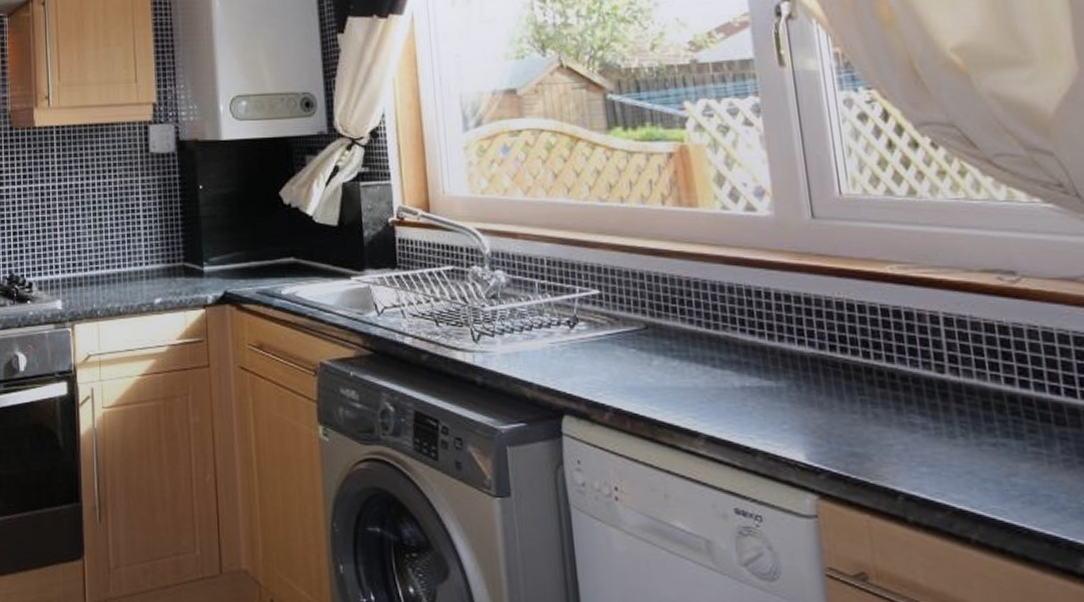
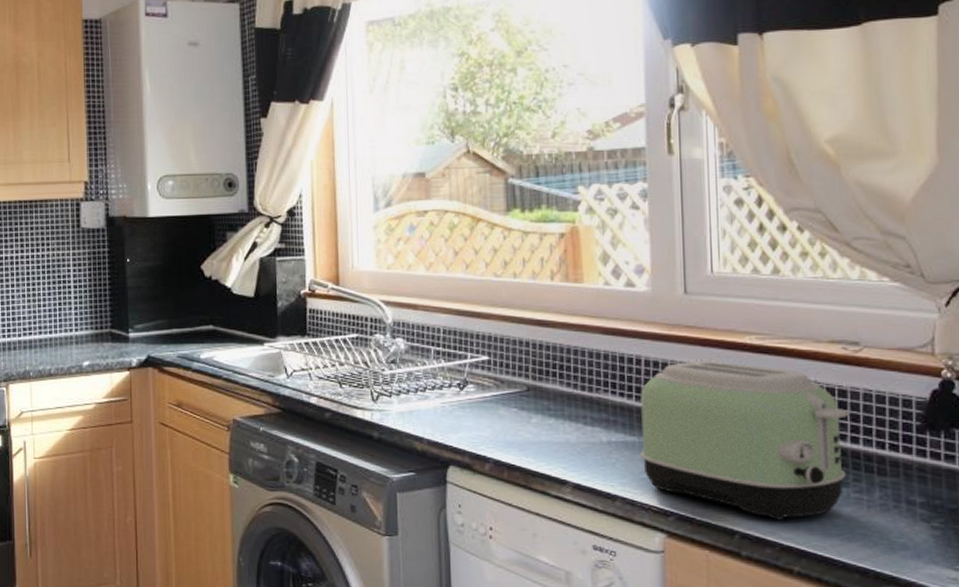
toaster: none [773,293,1020,479] -> present [640,361,849,520]

